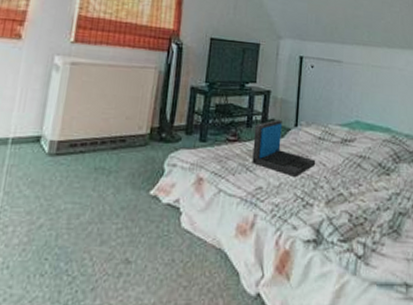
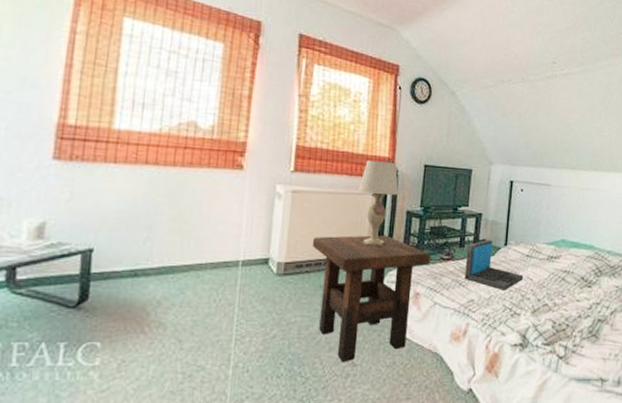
side table: none [88,112,216,259] -> present [312,235,431,363]
table lamp: none [141,32,184,125] -> present [359,160,399,247]

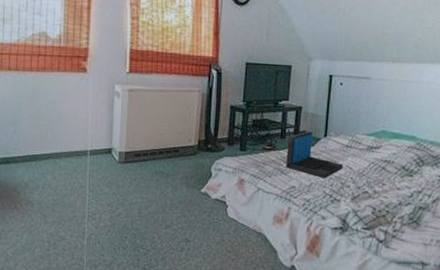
side table: present [312,235,431,363] -> none [147,127,254,238]
table lamp: present [359,160,399,247] -> none [186,60,223,138]

